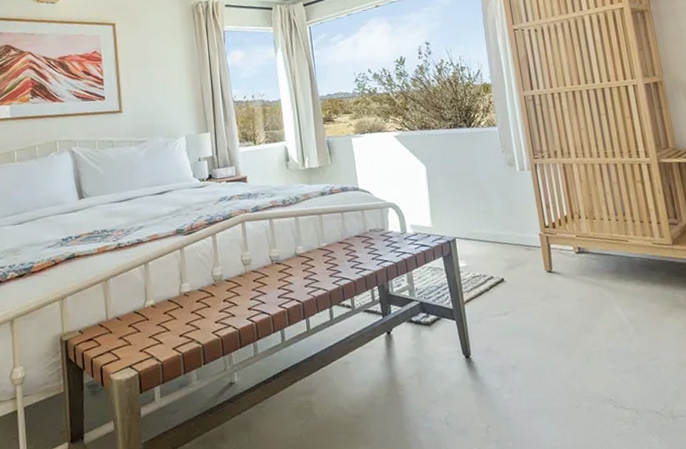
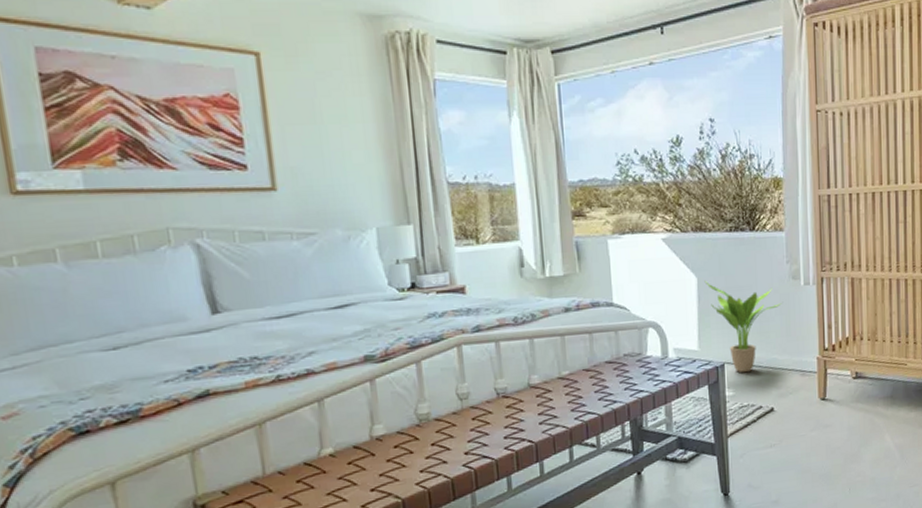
potted plant: none [432,168,502,247] -> present [704,280,782,373]

